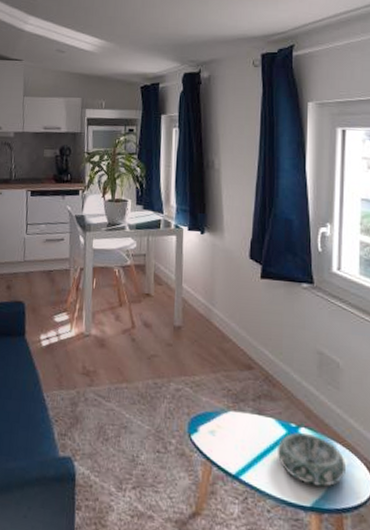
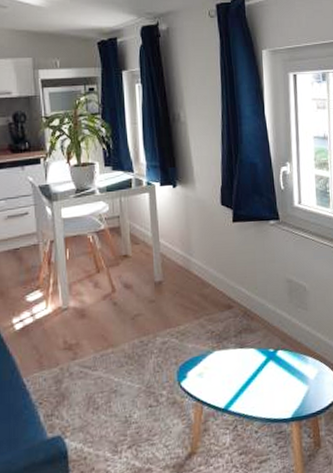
decorative bowl: present [278,431,345,487] -> none [260,354,317,400]

